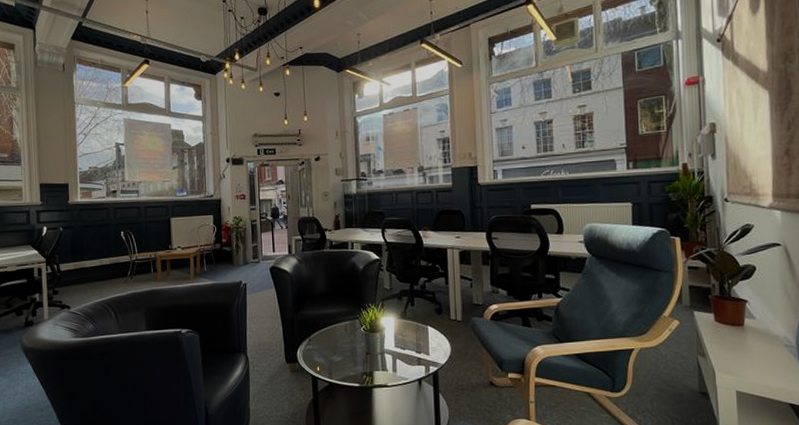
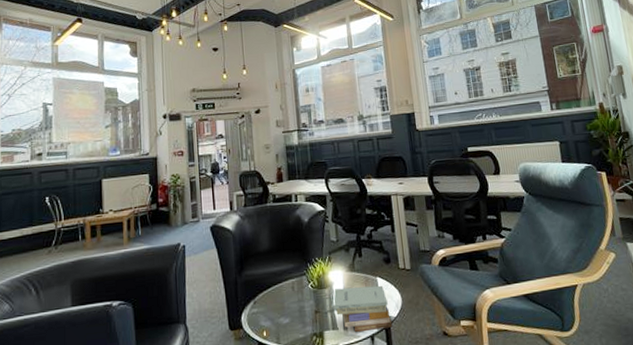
books: none [384,333,440,376] -> present [333,285,393,333]

